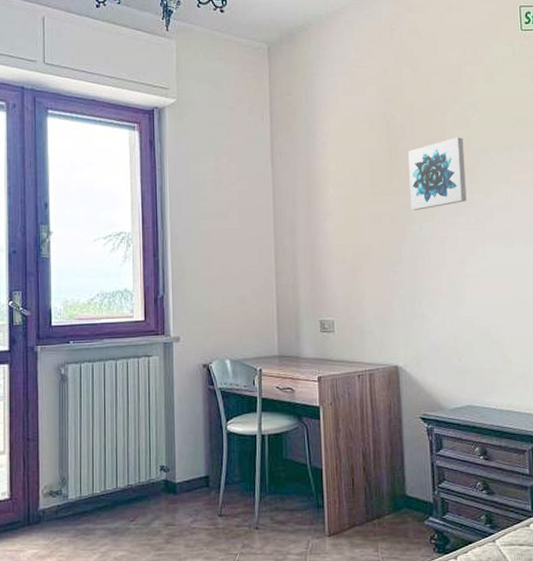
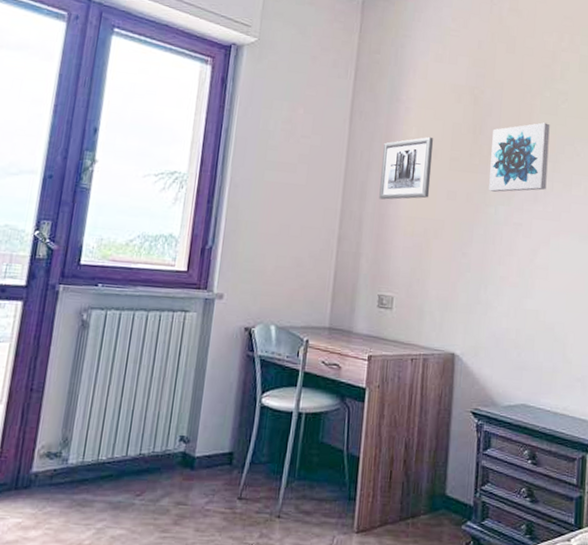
wall art: none [306,166,355,232] -> present [379,136,433,200]

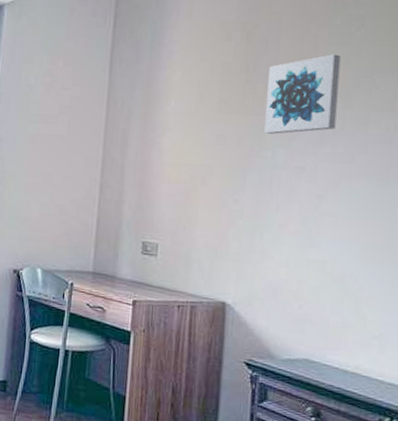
wall art: present [379,136,433,200] -> none [141,79,200,147]

